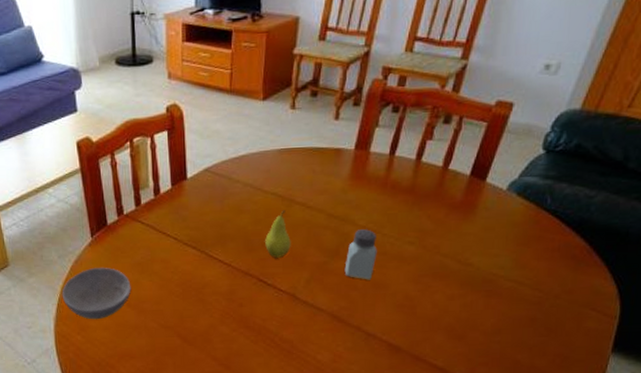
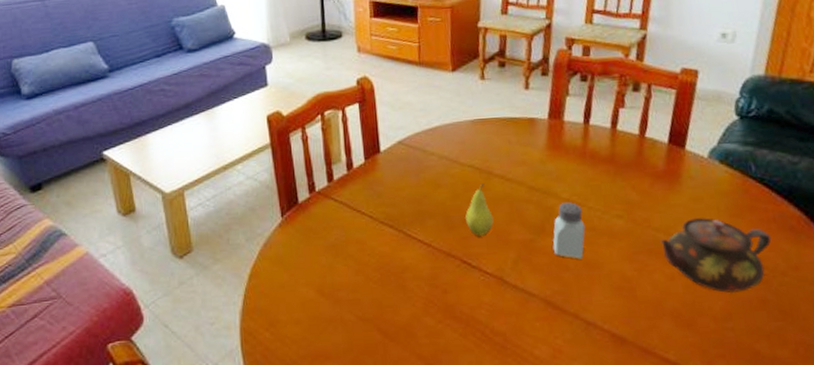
bowl: present [61,268,132,320] -> none [249,251,325,313]
teapot: none [446,245,552,313] -> present [660,217,772,294]

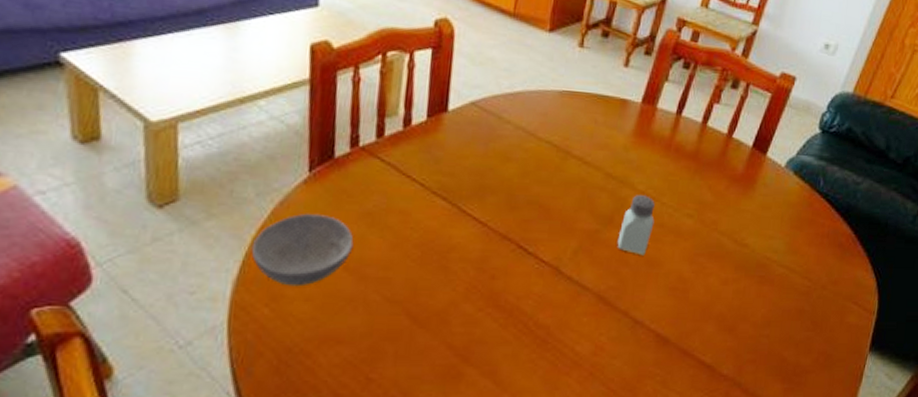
bowl: none [249,251,325,313] -> present [251,214,354,287]
fruit: present [465,183,494,236] -> none [531,163,562,220]
teapot: present [660,217,772,294] -> none [722,224,822,302]

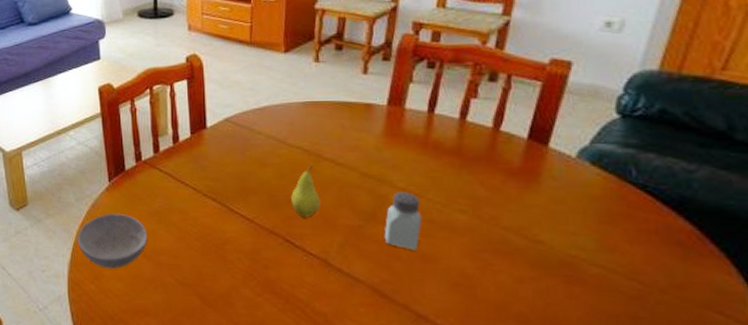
fruit: none [531,163,562,220] -> present [291,166,321,217]

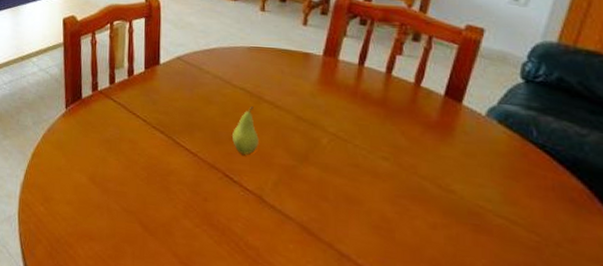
bowl: present [77,214,148,269] -> none [31,139,98,193]
saltshaker: present [384,192,422,251] -> none [314,136,349,193]

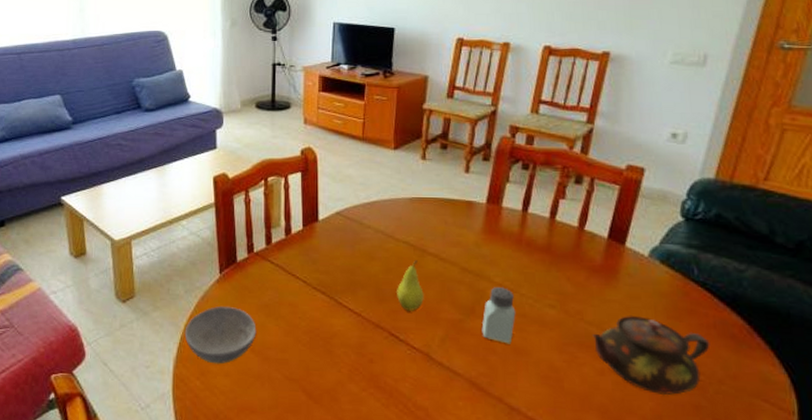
bowl: none [31,139,98,193] -> present [184,306,257,364]
saltshaker: none [314,136,349,193] -> present [481,287,516,344]
teapot: none [425,172,548,254] -> present [592,315,710,396]

